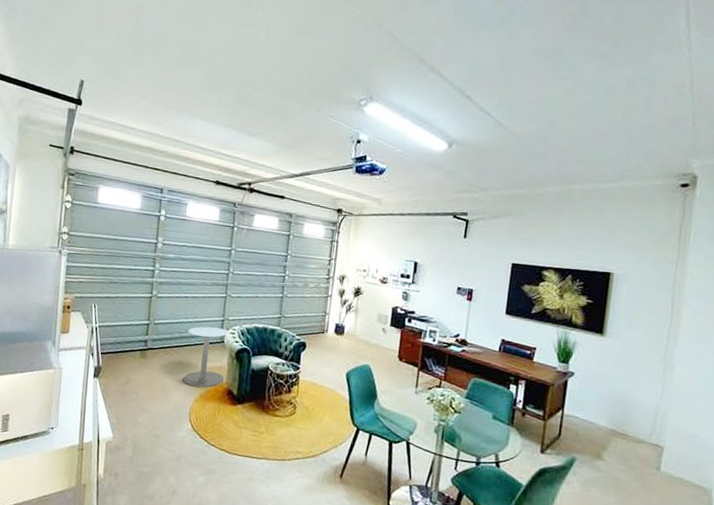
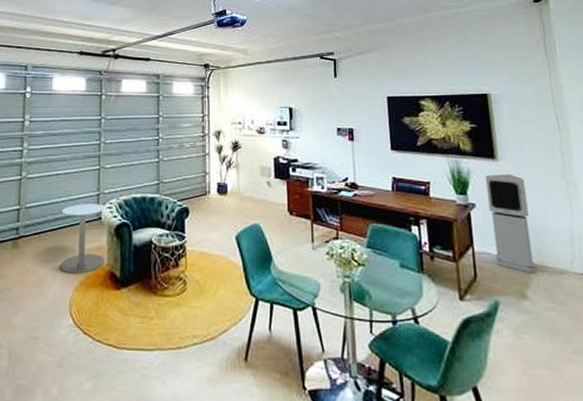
air purifier: none [581,348,626,439] -> present [485,174,536,273]

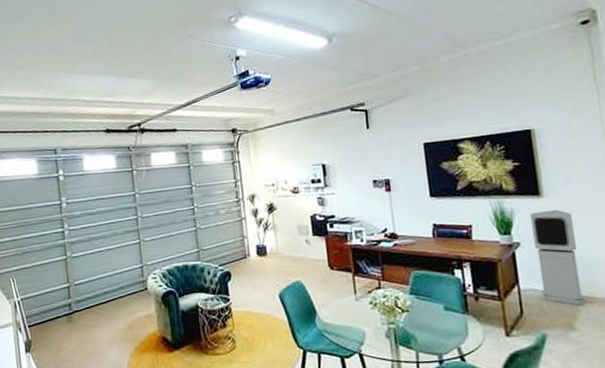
side table: present [59,204,106,274] -> none [108,275,155,342]

